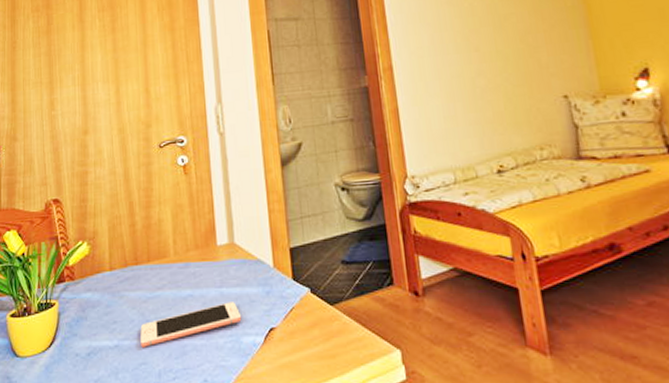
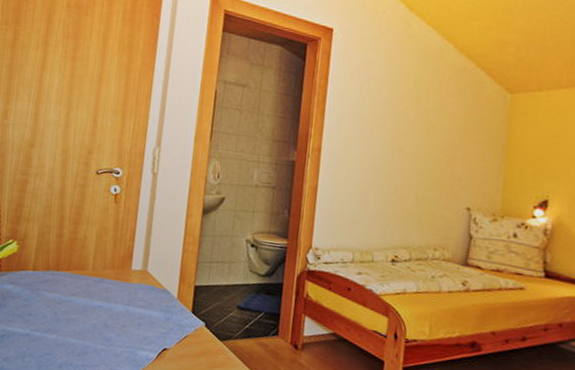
cell phone: present [140,302,242,348] -> none [49,318,141,341]

